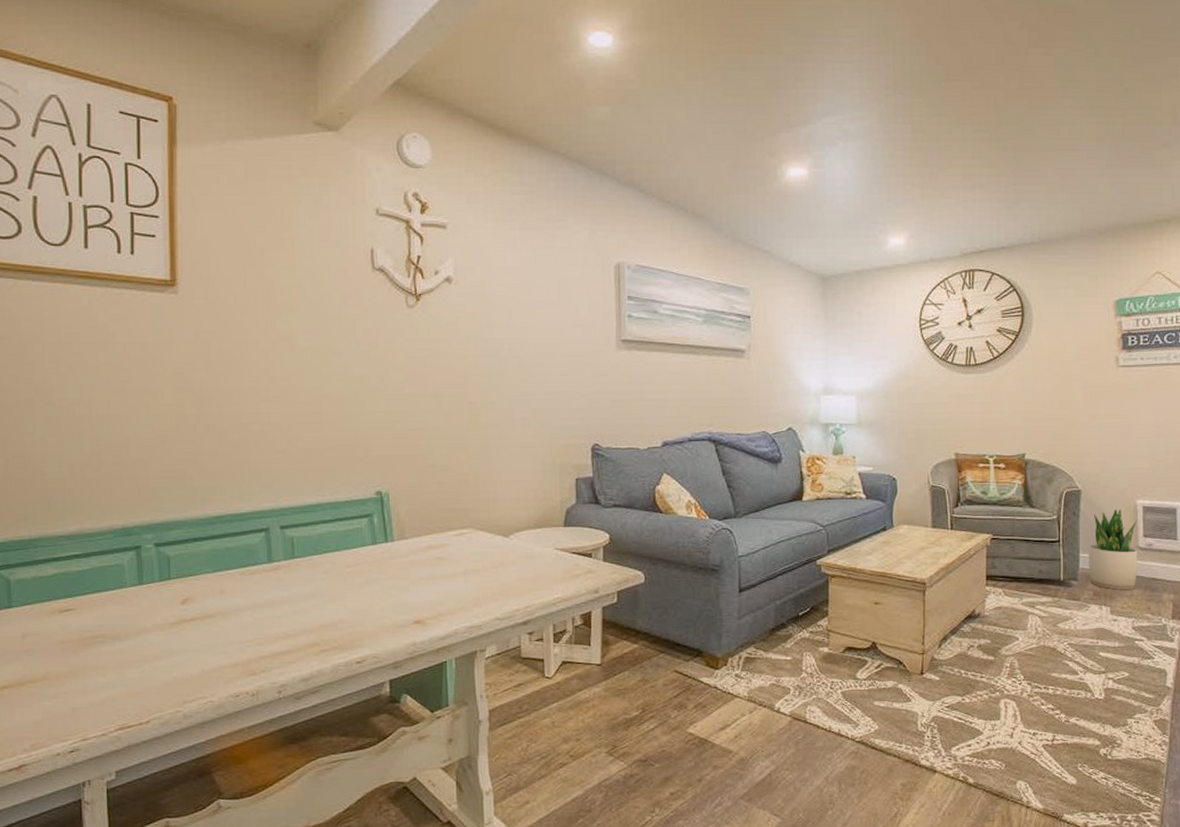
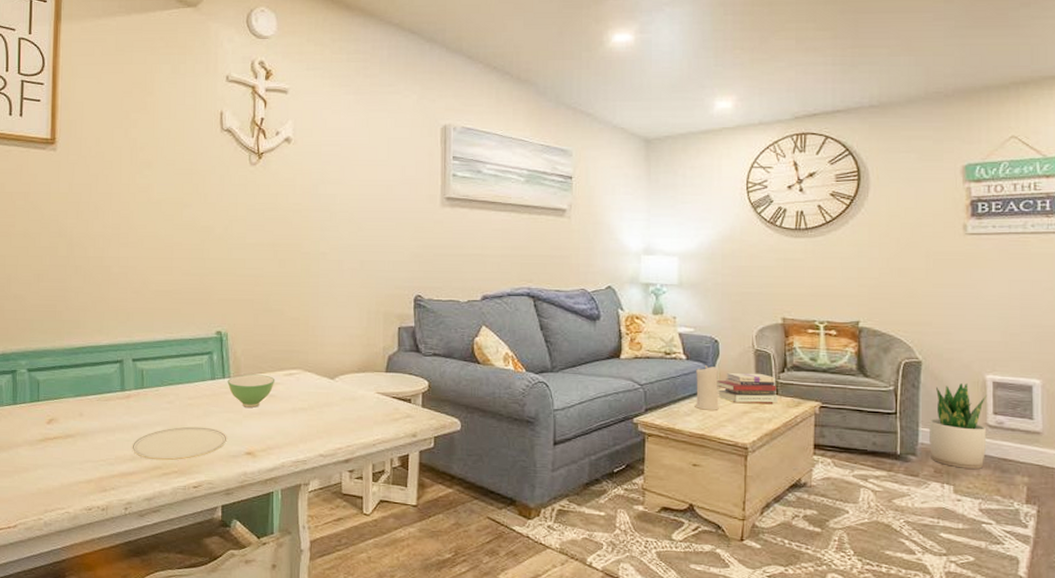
plate: none [282,596,393,636] -> present [131,426,227,461]
bowl: none [390,536,444,572] -> present [227,374,275,408]
candle: none [875,503,898,549] -> present [695,365,719,412]
books: none [895,508,952,540] -> present [717,372,778,405]

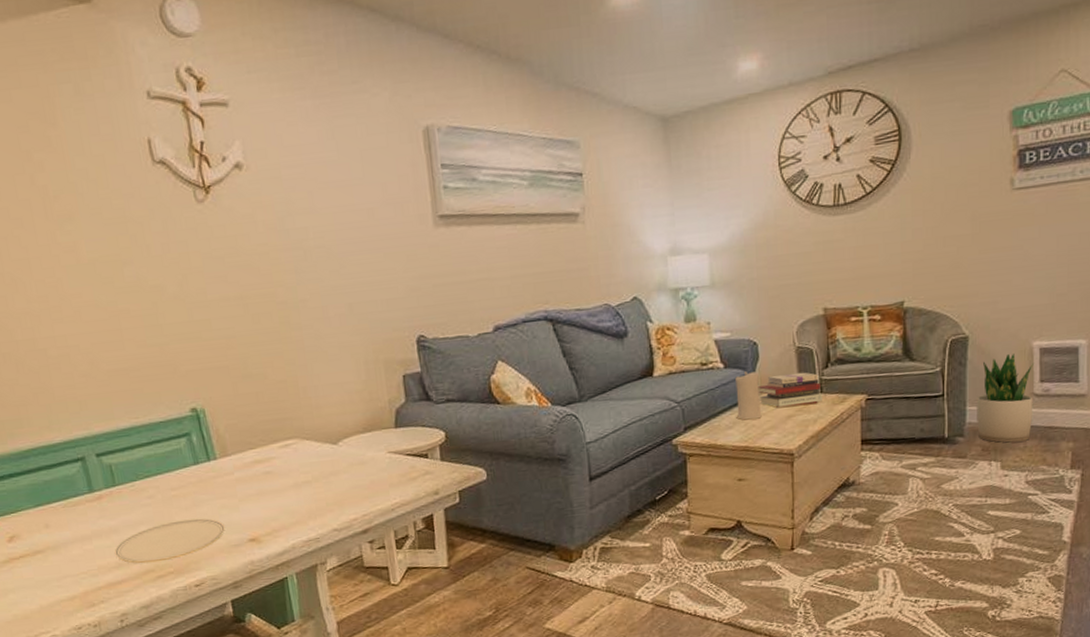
bowl: present [227,374,275,408] -> none [213,450,270,490]

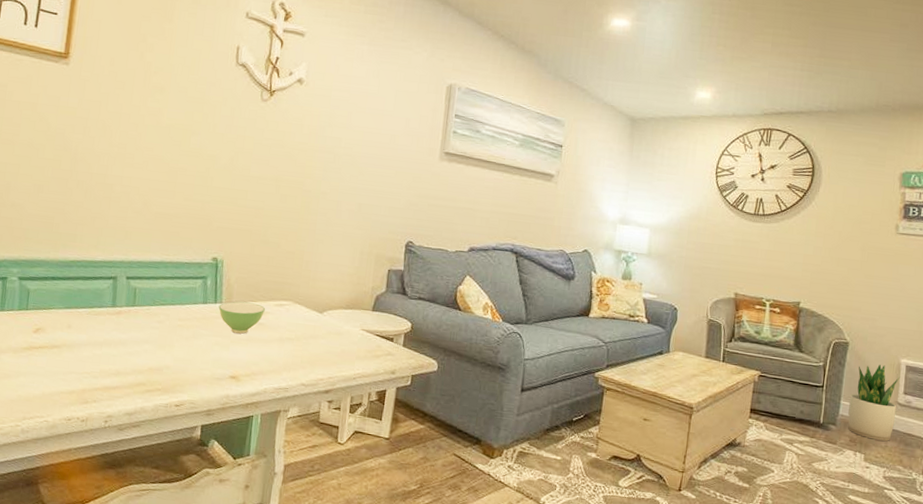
plate: present [114,518,225,564] -> none [116,346,214,379]
bowl: none [213,450,270,490] -> present [218,301,266,334]
candle: present [735,371,762,421] -> none [650,330,675,372]
books: present [758,372,822,409] -> none [672,338,724,370]

